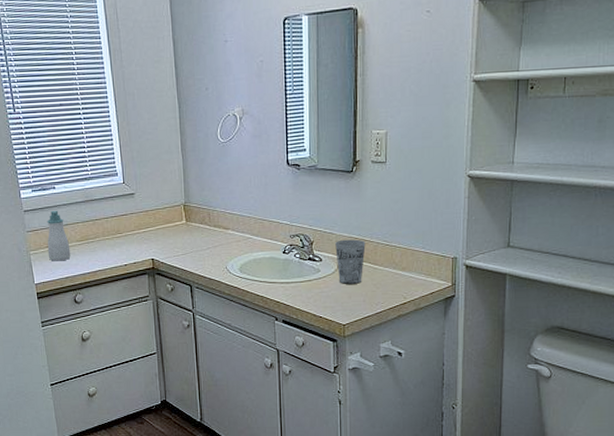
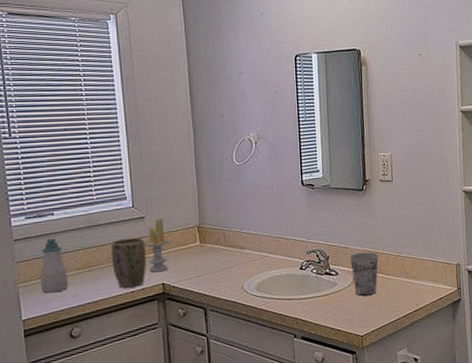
plant pot: none [105,213,137,261] -> present [110,237,146,288]
candle: none [134,195,160,248] -> present [144,218,172,273]

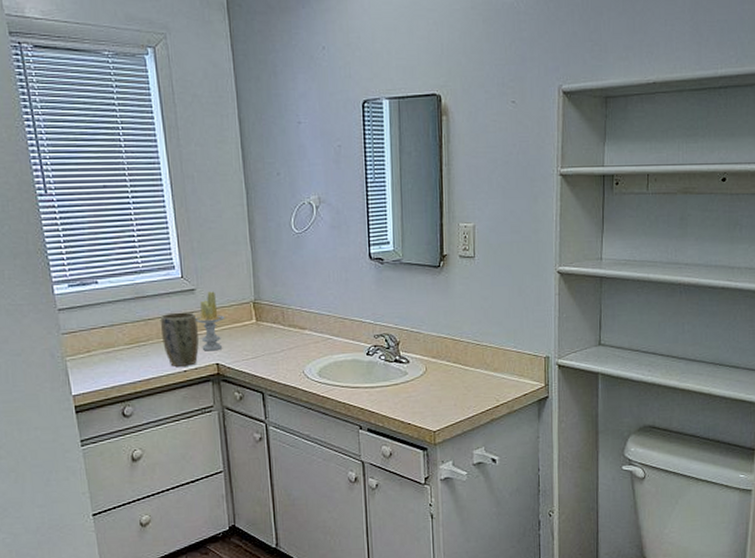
soap bottle: present [40,238,68,294] -> none [87,309,118,369]
cup: present [350,252,379,296] -> none [423,339,456,388]

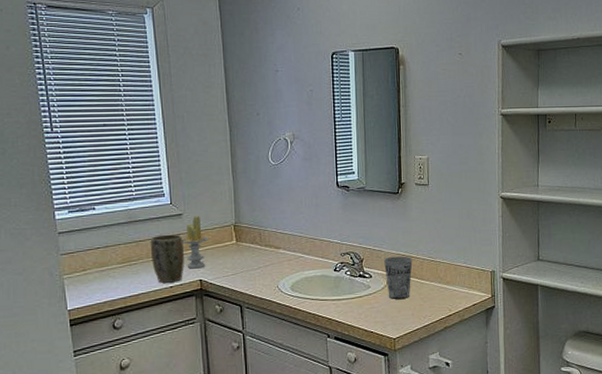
cup: none [423,339,456,388] -> present [384,256,413,300]

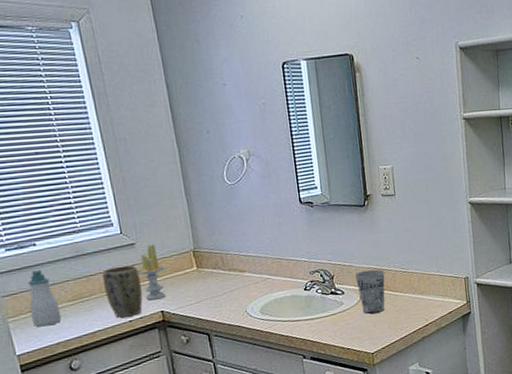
soap bottle: none [83,232,111,286] -> present [27,270,62,327]

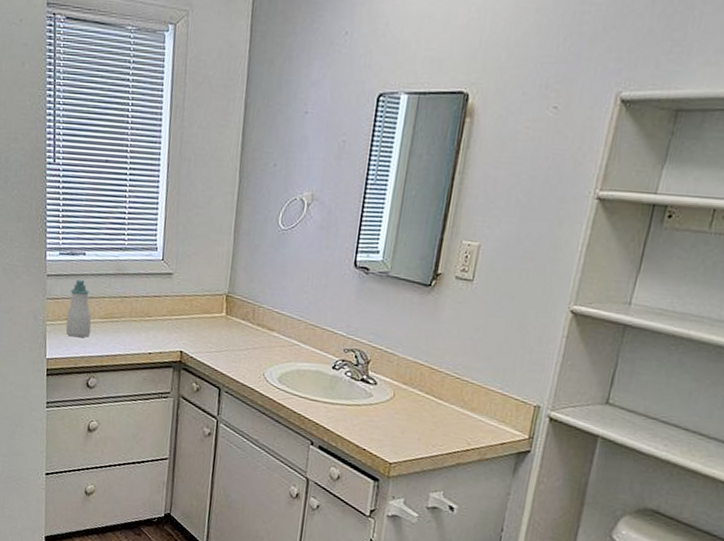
plant pot: present [101,265,143,318] -> none [134,293,170,349]
candle: present [137,244,167,301] -> none [168,278,197,338]
cup: present [355,269,385,314] -> none [392,363,433,419]

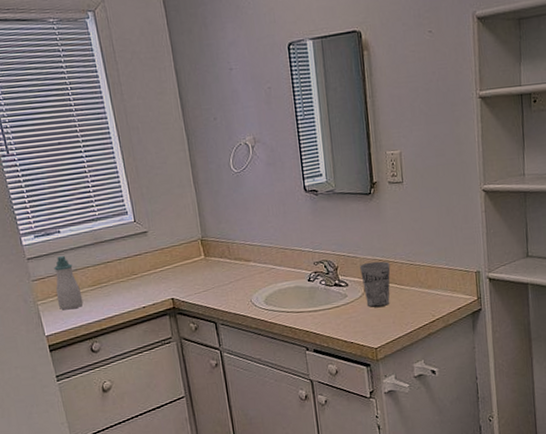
cup: none [392,363,433,419] -> present [360,261,391,308]

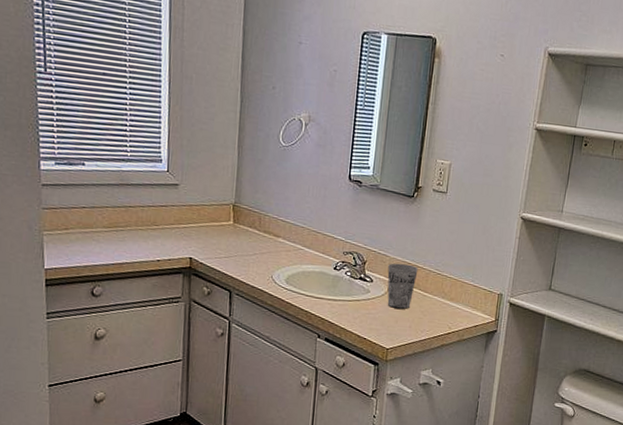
soap bottle: present [53,256,84,310] -> none [65,189,94,247]

